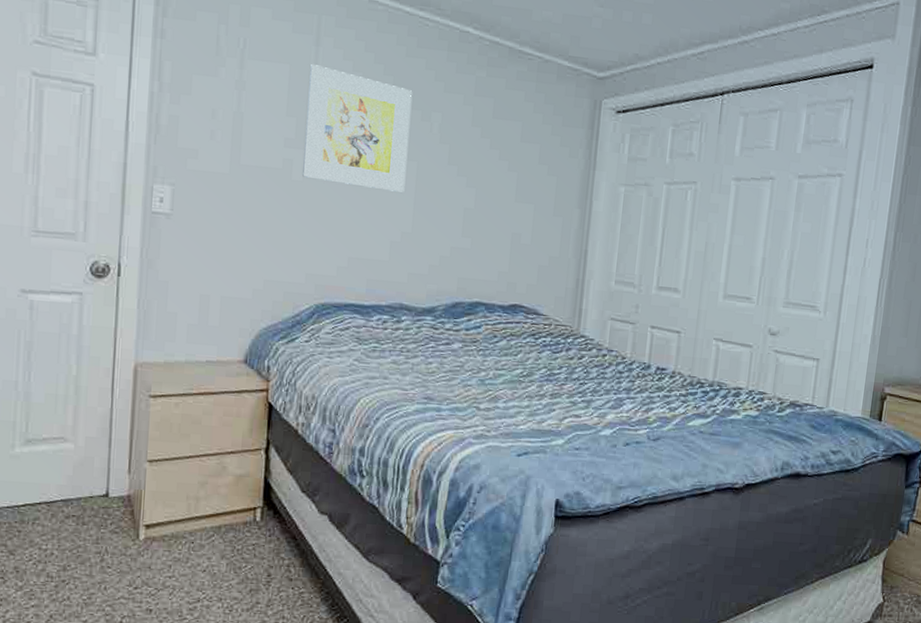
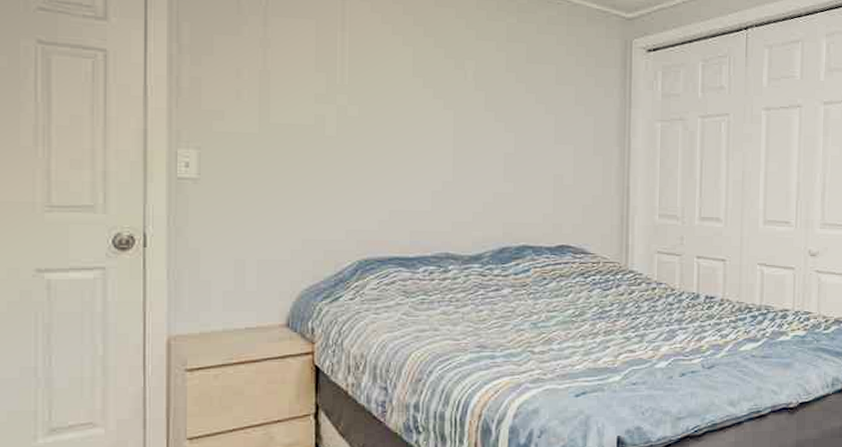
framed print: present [302,64,412,192] -> none [336,19,444,141]

